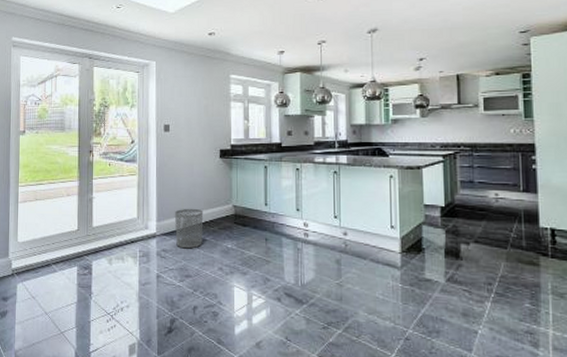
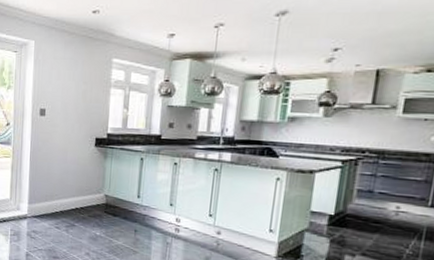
waste bin: present [175,208,204,249] -> none [45,194,75,233]

